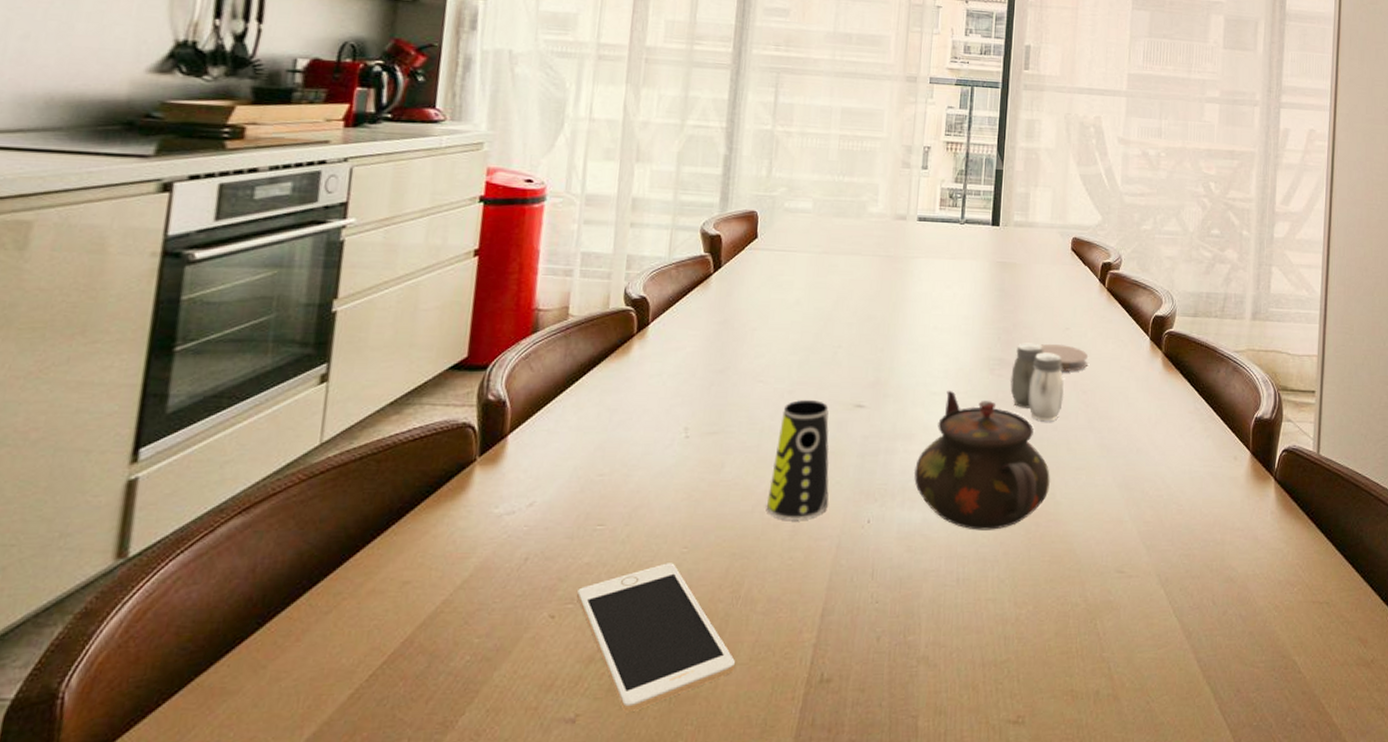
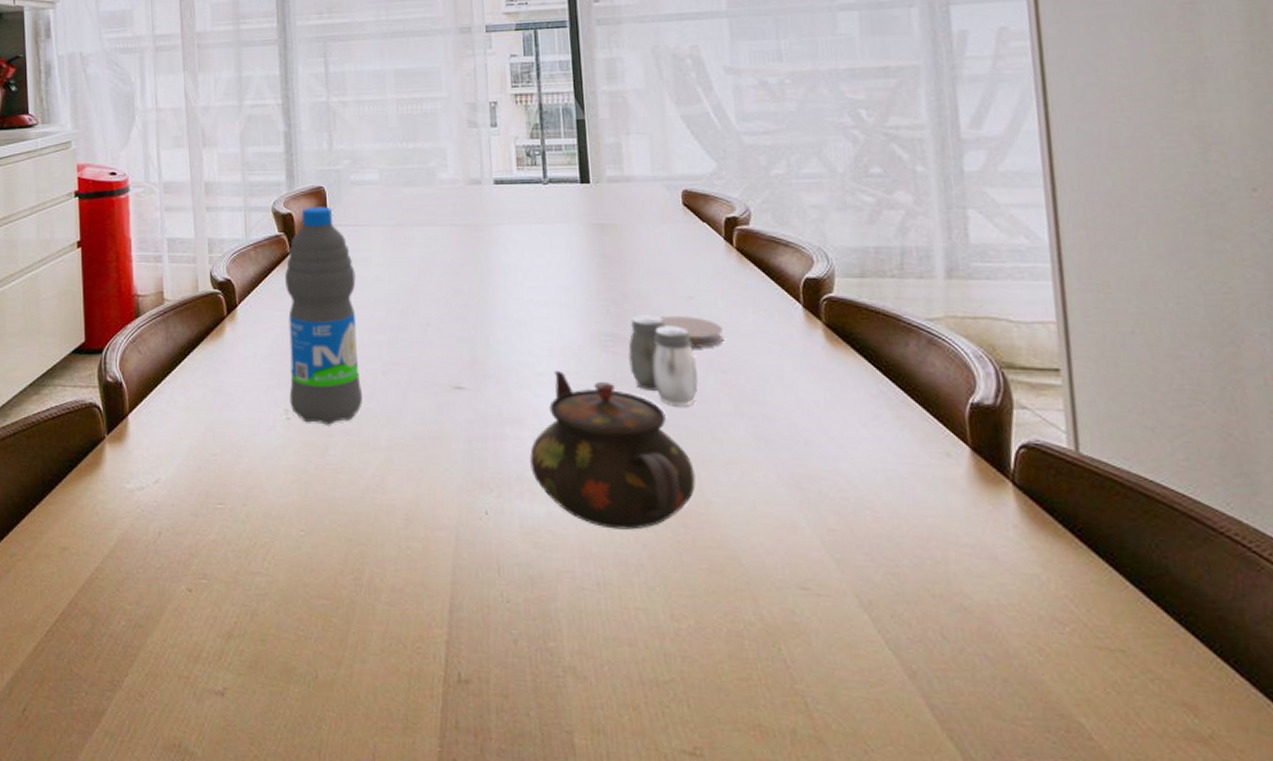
cell phone: present [577,563,735,713] -> none [209,545,367,692]
water bottle: none [691,230,777,442] -> present [285,206,362,425]
cup: present [767,400,830,520] -> none [376,382,440,508]

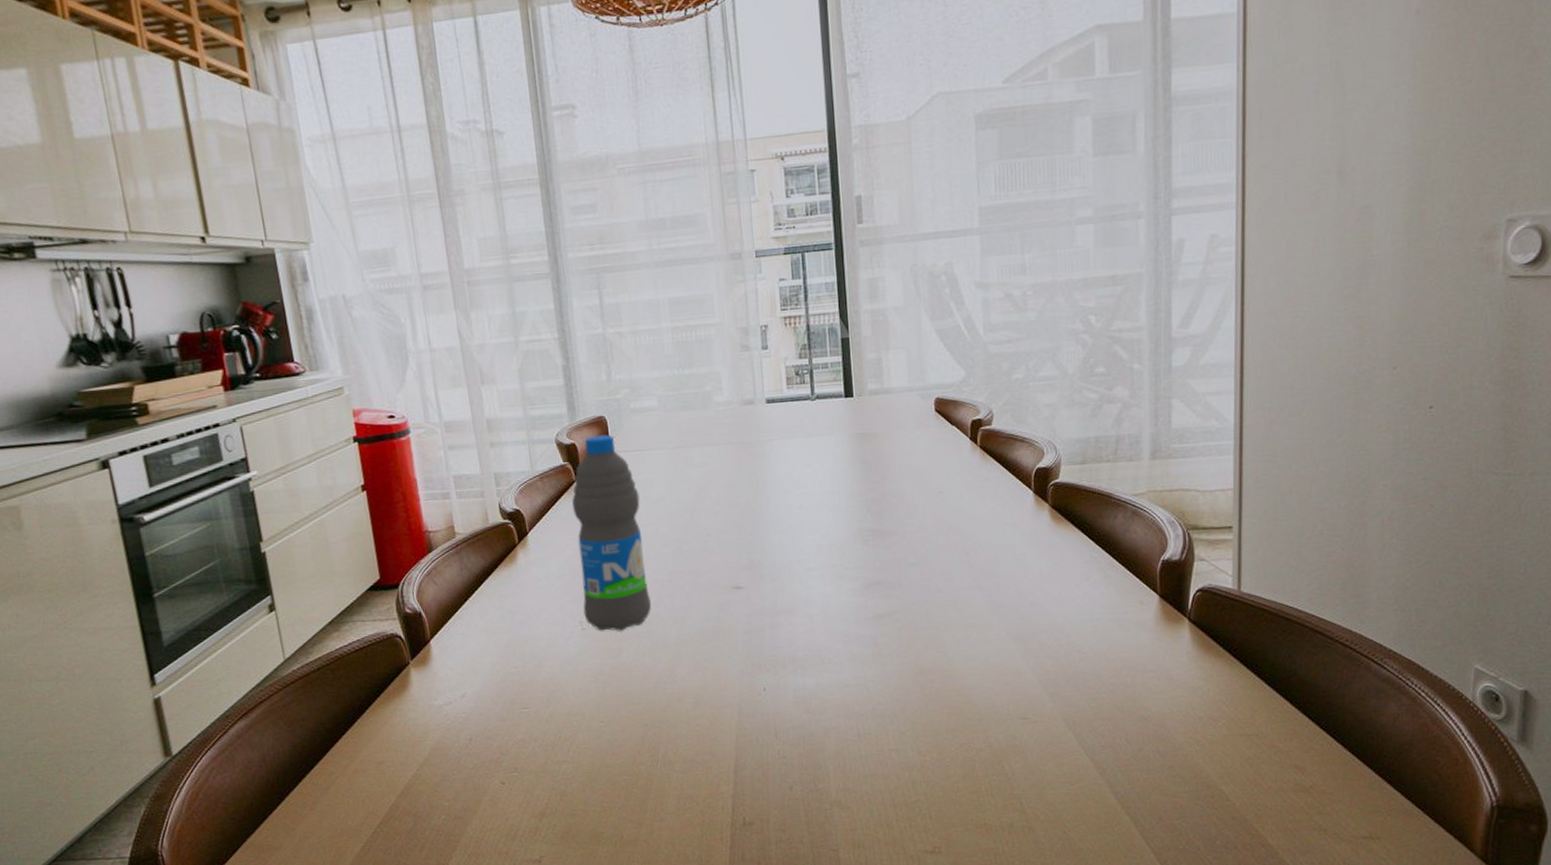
teapot: present [529,371,697,530] -> none [800,565,941,690]
salt and pepper shaker: present [628,315,699,407] -> none [886,510,945,586]
coaster: present [659,316,723,349] -> none [912,508,966,536]

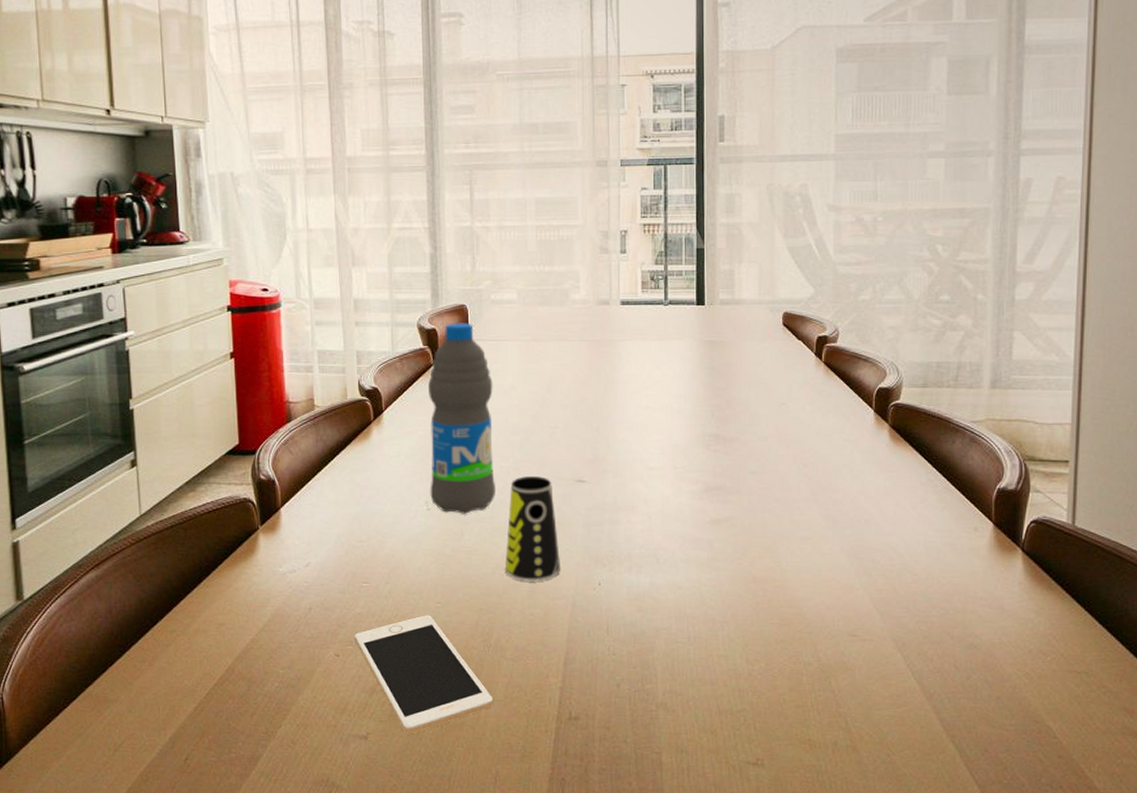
cell phone: none [519,735,665,854] -> present [355,615,493,734]
cup: none [666,586,724,693] -> present [505,476,560,582]

